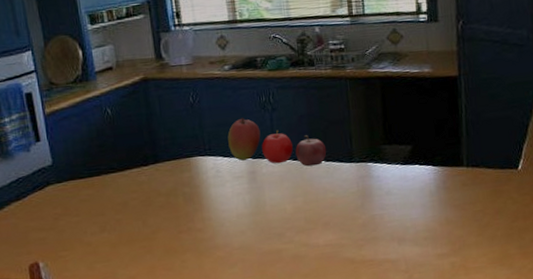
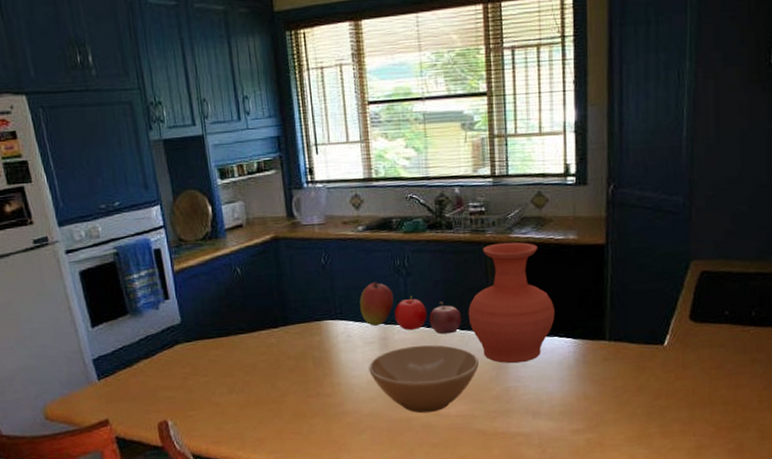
bowl: none [238,176,345,245] -> present [368,345,479,414]
vase: none [332,76,415,192] -> present [468,242,556,364]

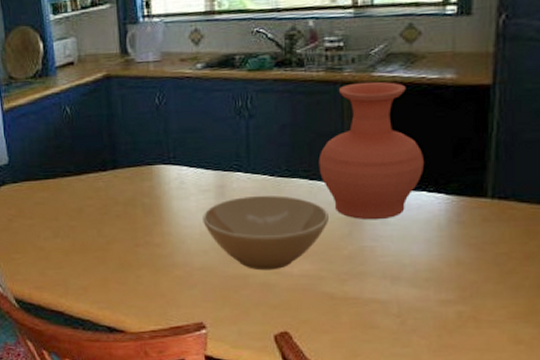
fruit: present [359,281,394,327] -> none [195,124,234,174]
fruit: present [395,295,427,331] -> none [234,140,270,179]
fruit: present [429,302,462,335] -> none [273,148,311,184]

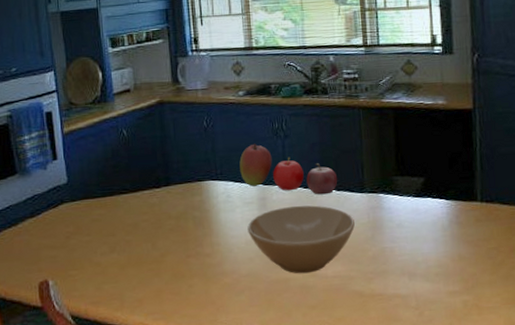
fruit: none [195,124,234,174] -> present [239,143,272,188]
fruit: none [234,140,270,179] -> present [273,157,304,191]
fruit: none [273,148,311,184] -> present [306,163,338,195]
vase: present [318,81,425,220] -> none [343,106,428,224]

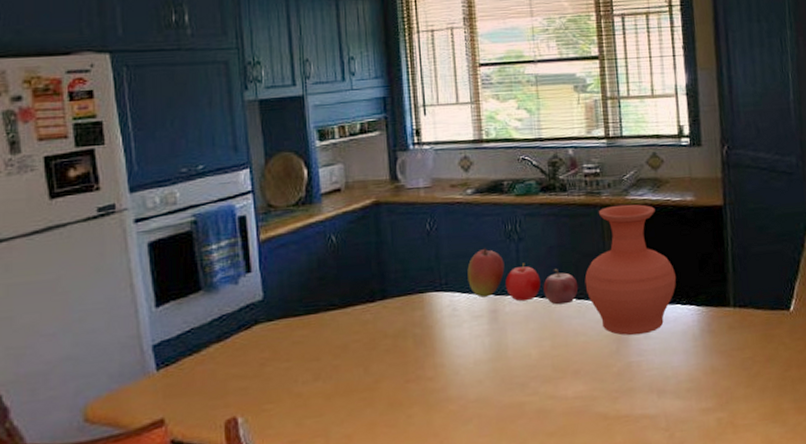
bowl: present [247,205,355,274] -> none [476,317,598,397]
vase: none [343,106,428,224] -> present [584,204,677,336]

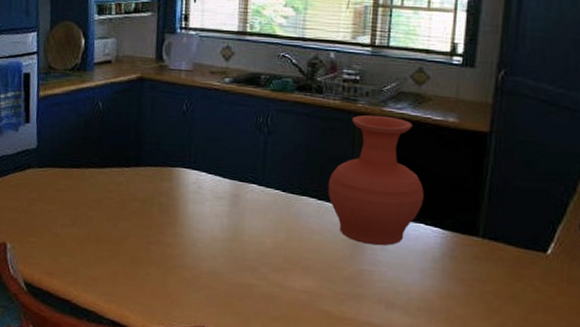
fruit: present [467,248,505,299] -> none [215,135,252,182]
fruit: present [505,262,541,302] -> none [250,155,284,192]
fruit: present [543,269,579,305] -> none [285,167,321,202]

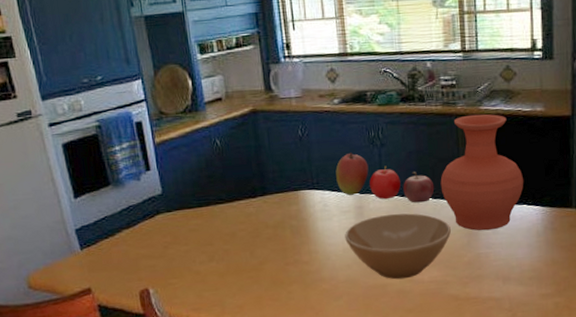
fruit: none [215,135,252,182] -> present [336,152,369,196]
bowl: none [215,208,333,283] -> present [345,213,451,280]
fruit: none [250,155,284,192] -> present [369,165,401,200]
fruit: none [285,167,321,202] -> present [403,172,435,203]

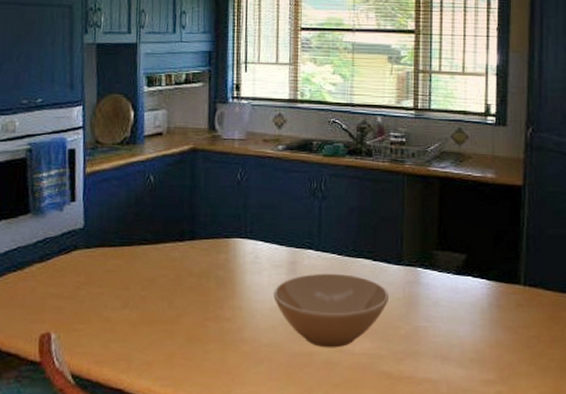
fruit: present [336,152,369,196] -> none [271,202,307,250]
fruit: present [369,165,401,200] -> none [306,220,339,257]
fruit: present [403,172,435,203] -> none [341,229,375,264]
vase: present [440,114,524,231] -> none [381,174,471,302]

